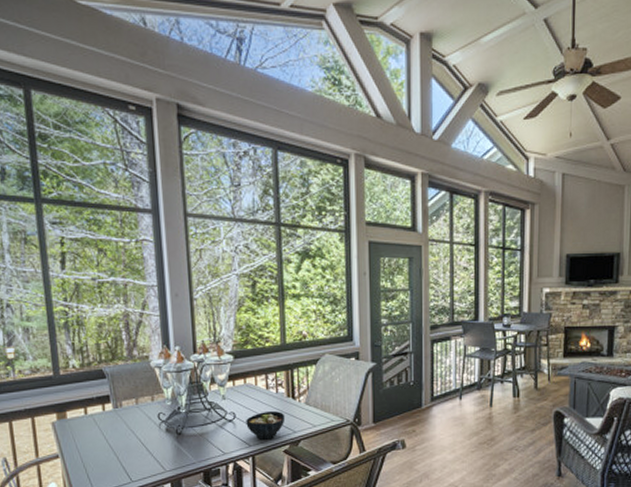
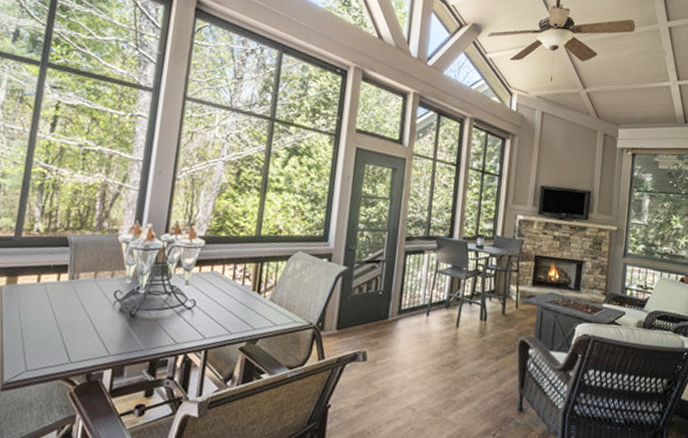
bowl: present [246,410,286,440] -> none [205,303,247,334]

